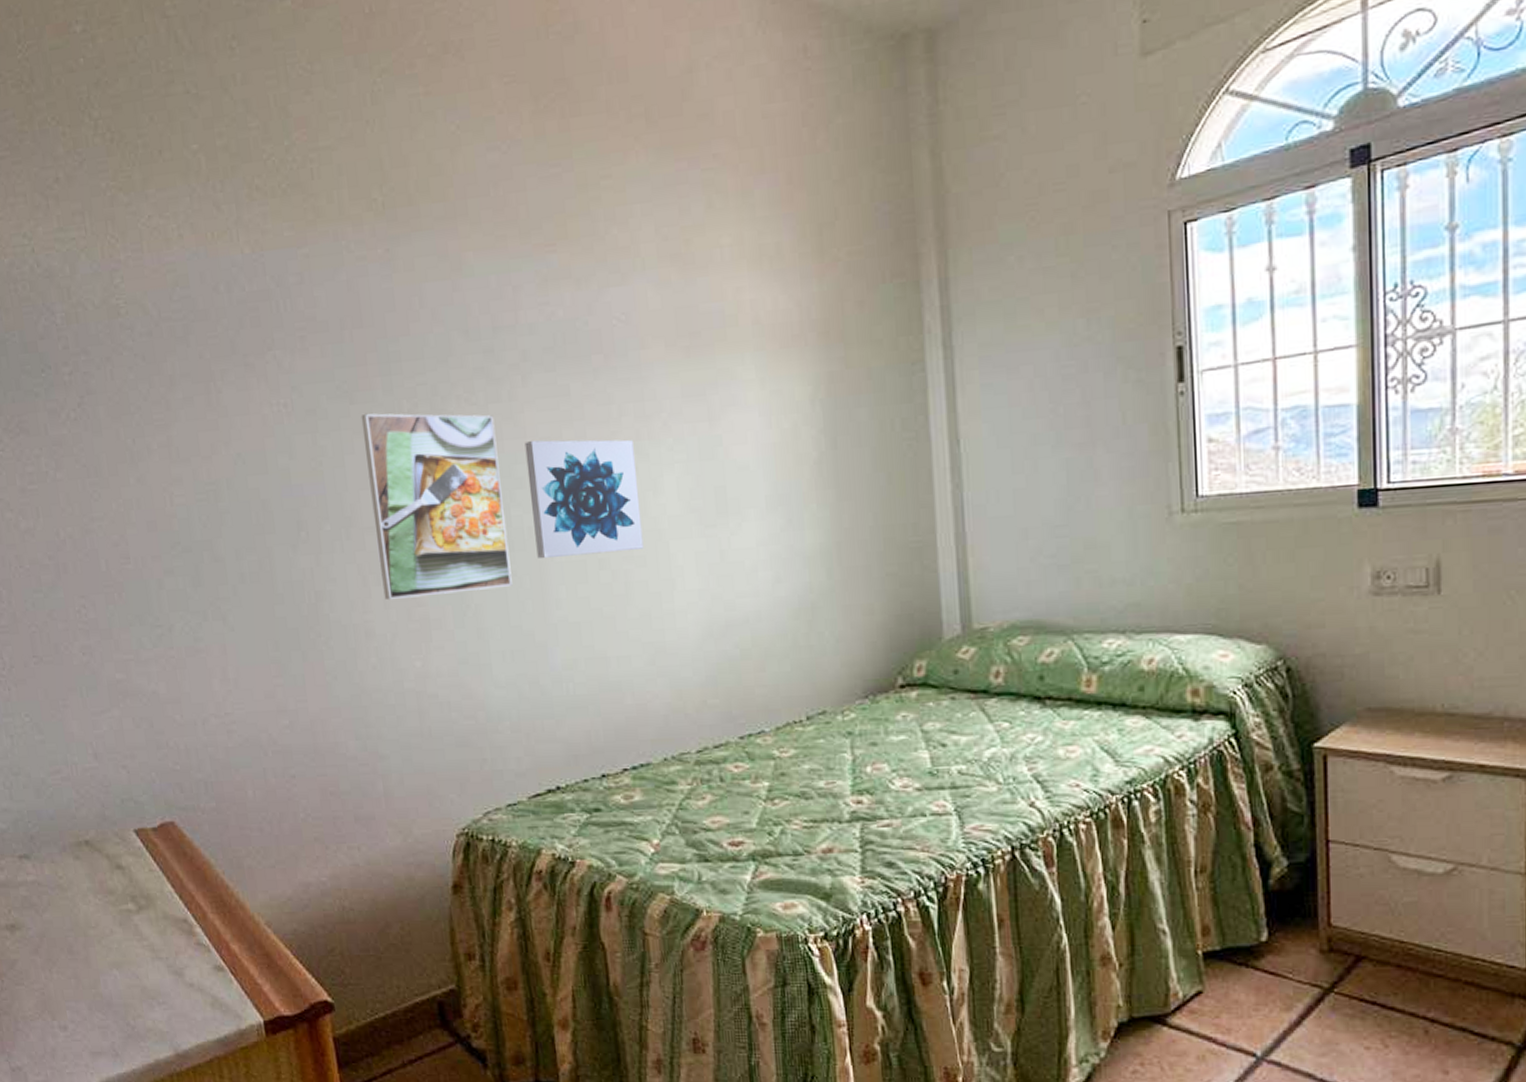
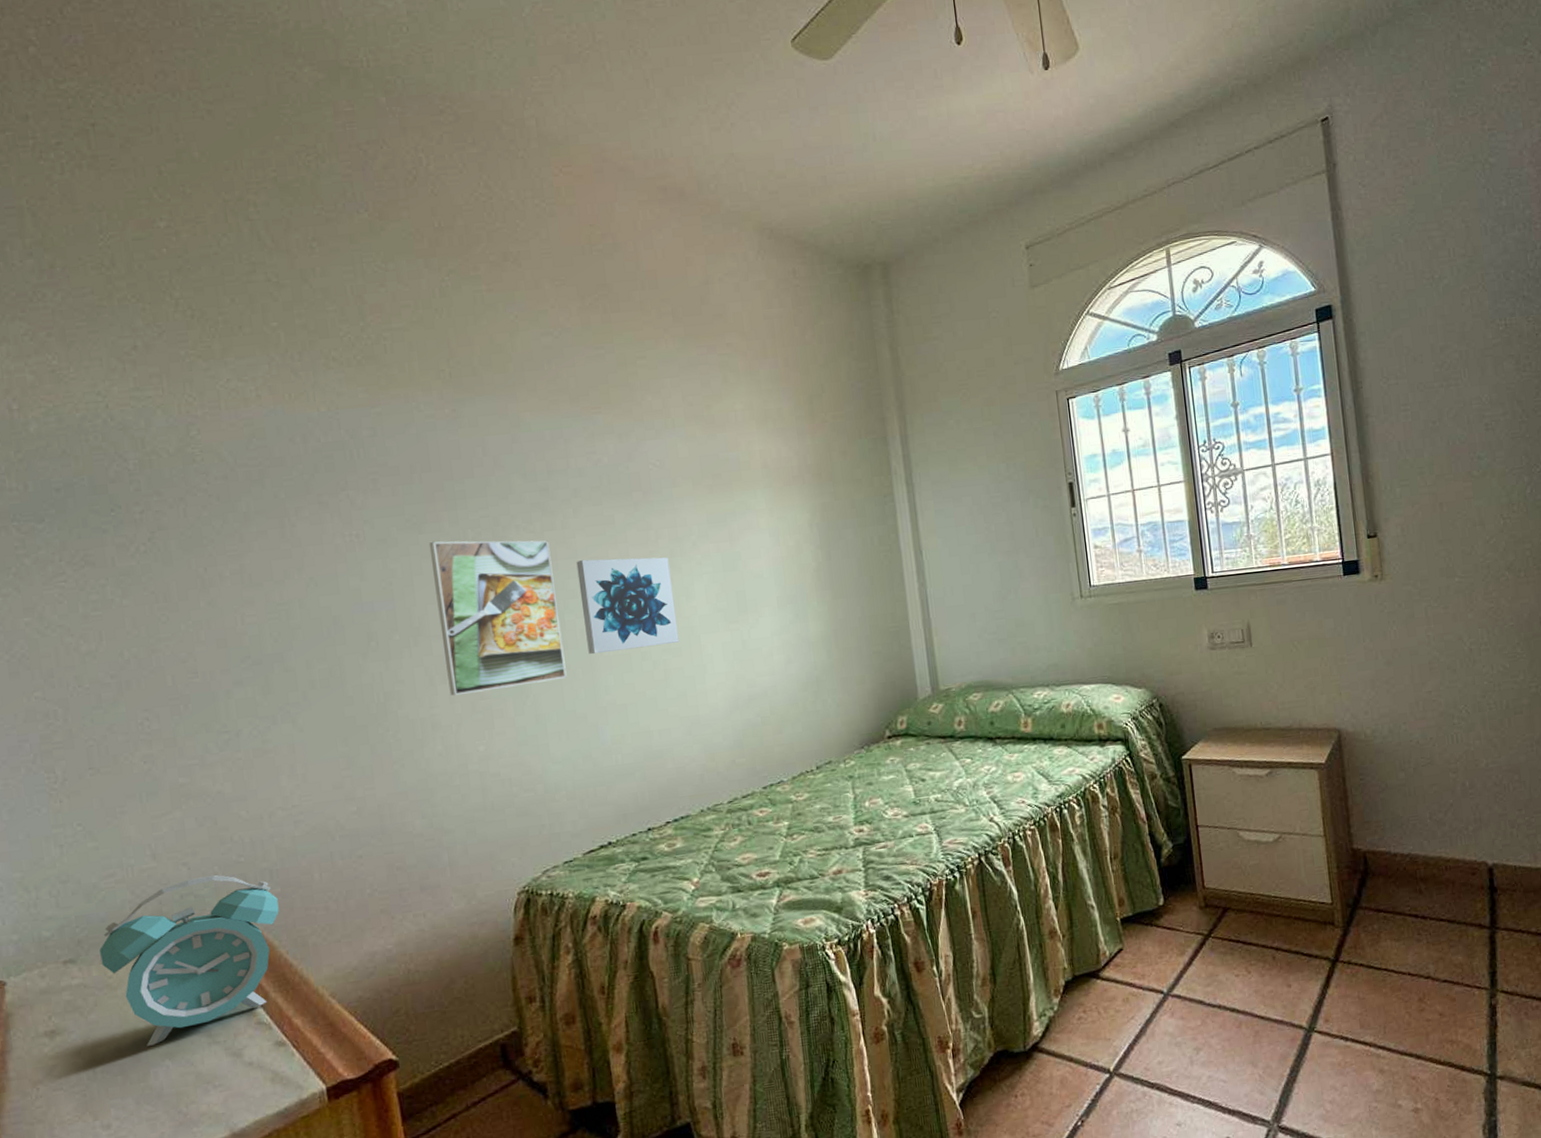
alarm clock: none [50,781,215,953] -> present [99,874,279,1046]

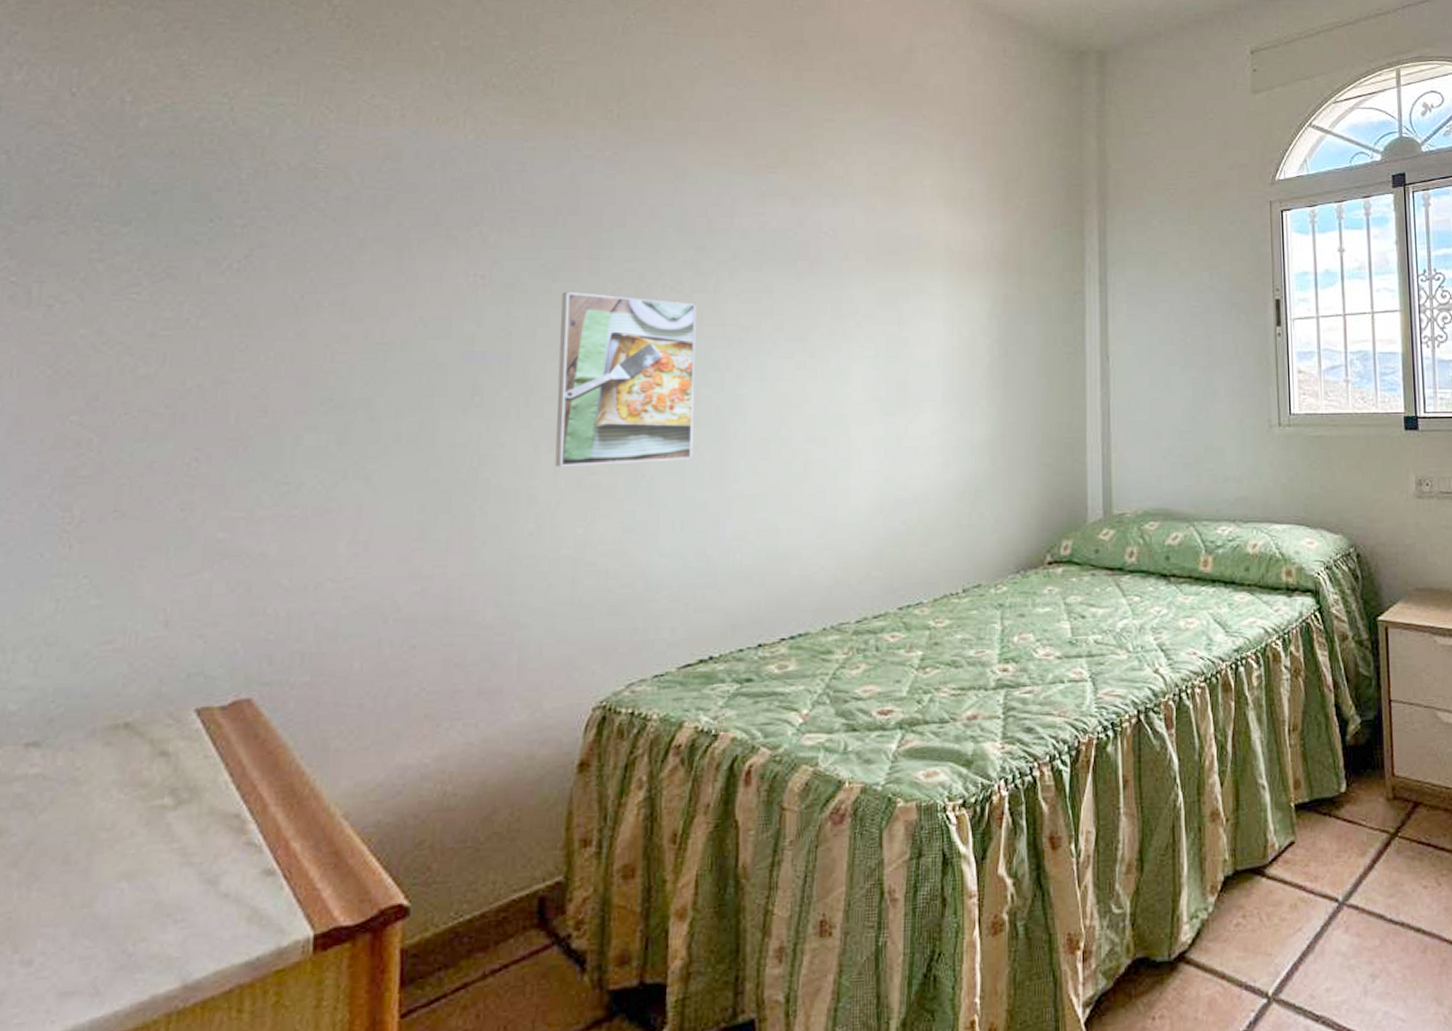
alarm clock: present [99,874,279,1046] -> none [71,652,304,861]
wall art: present [576,557,679,655] -> none [721,329,828,436]

